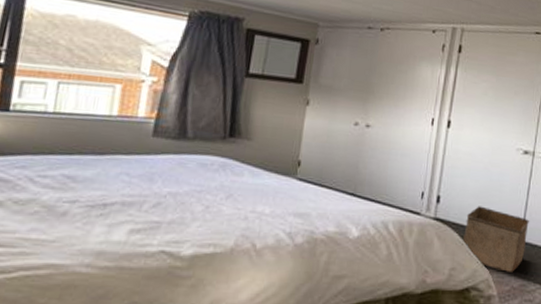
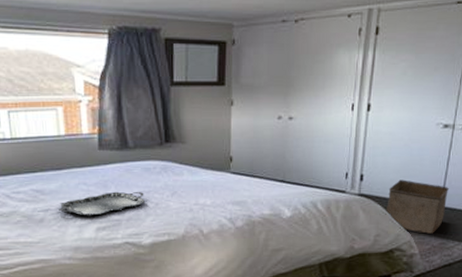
serving tray: none [89,187,195,214] -> present [59,191,146,216]

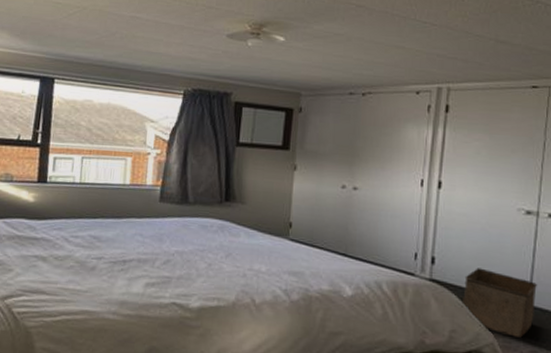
serving tray: present [59,191,146,216] -> none [112,246,199,270]

